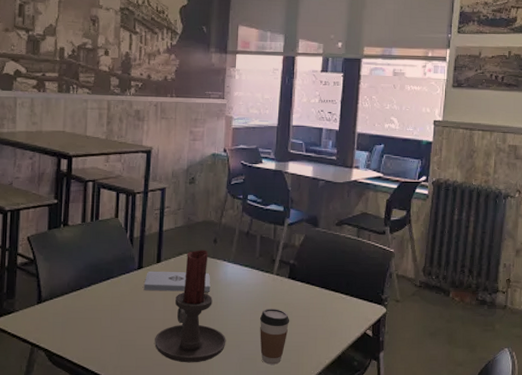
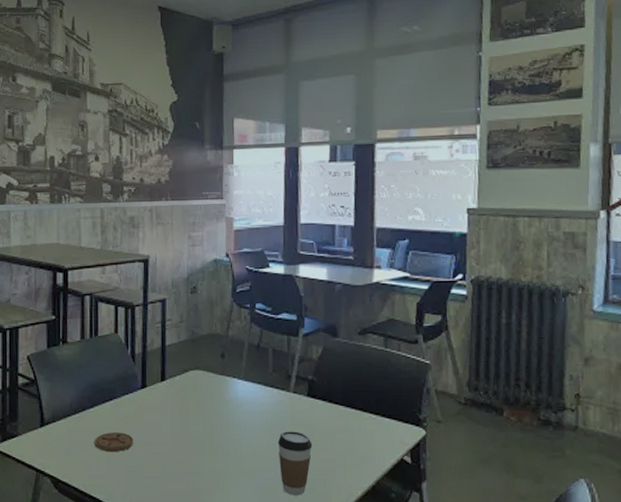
coaster: none [89,309,128,327] -> present [94,432,134,451]
notepad: present [143,271,211,292] -> none [148,390,221,413]
candle holder: present [155,250,226,363] -> none [164,366,242,493]

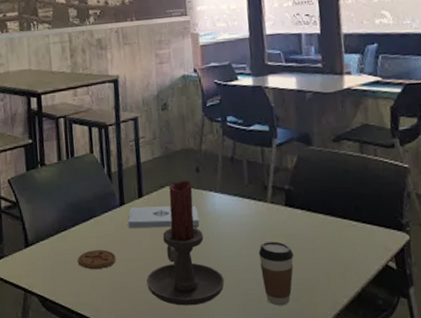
notepad: none [148,390,221,413] -> present [128,205,200,228]
candle holder: none [164,366,242,493] -> present [146,180,225,306]

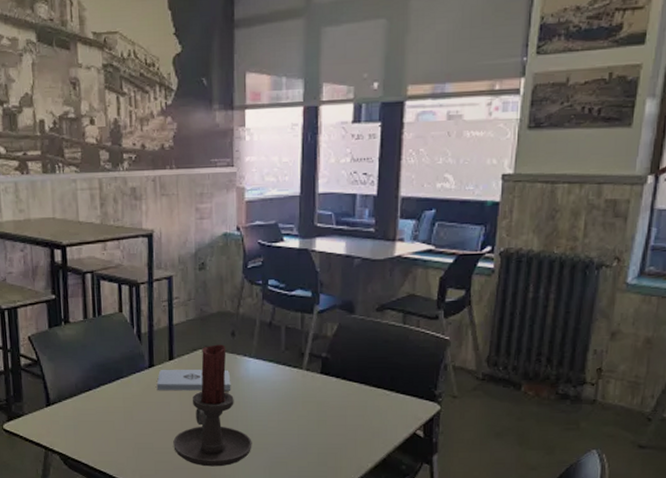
coaster: present [77,250,116,269] -> none [102,411,143,429]
coffee cup: present [258,241,294,306] -> none [288,408,324,468]

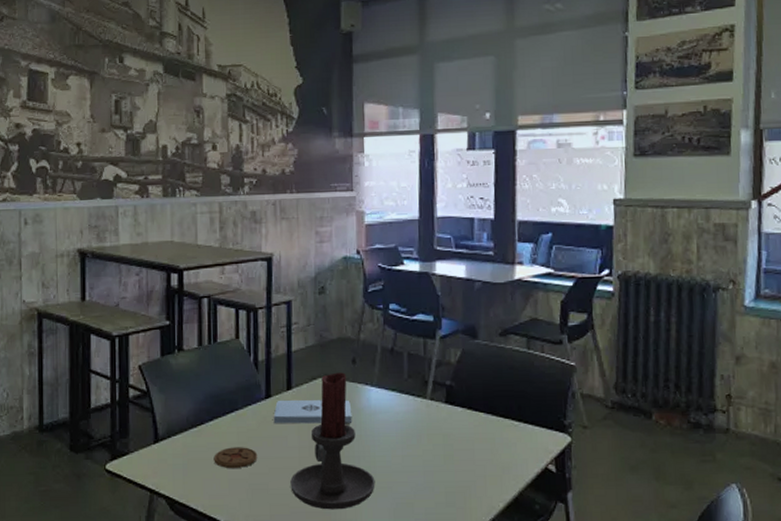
coaster: none [102,411,143,429] -> present [214,447,258,468]

